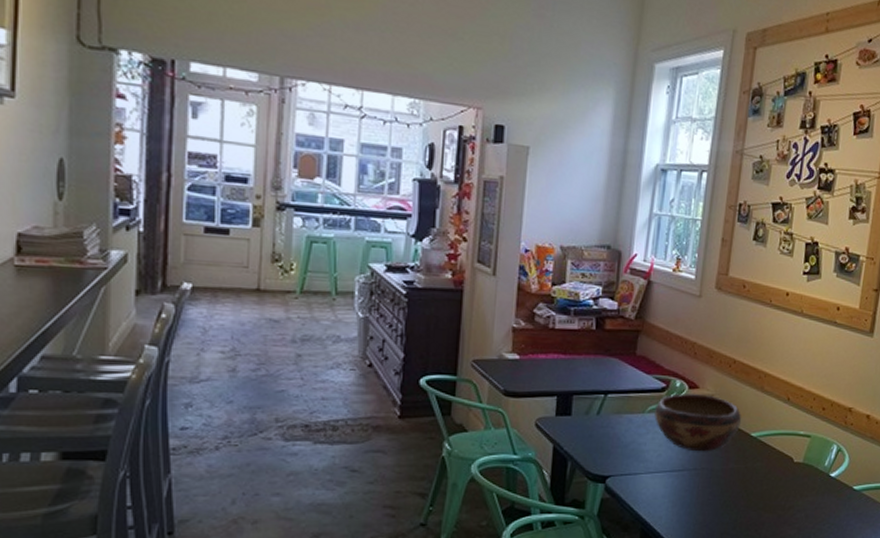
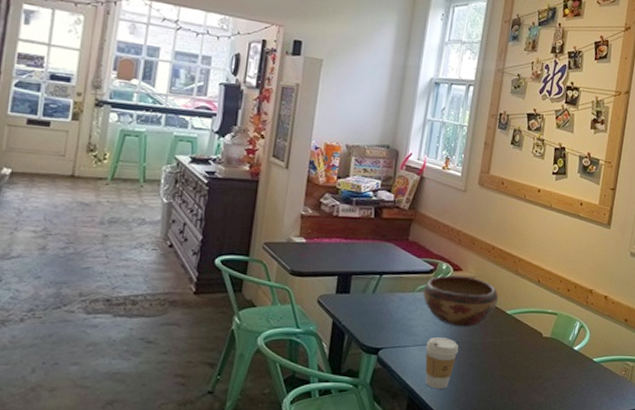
coffee cup: none [659,464,697,520] -> present [425,337,459,389]

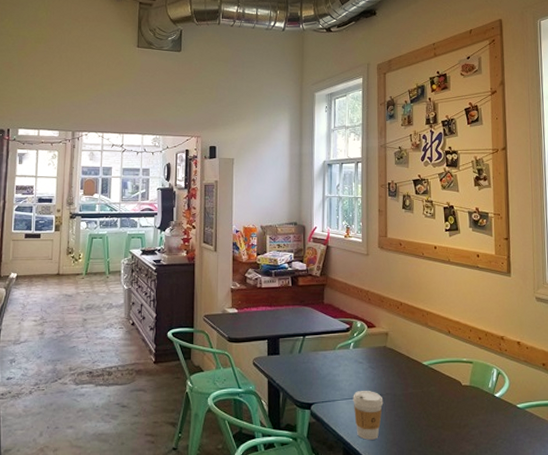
decorative bowl: present [423,275,499,327] -> none [343,332,414,380]

